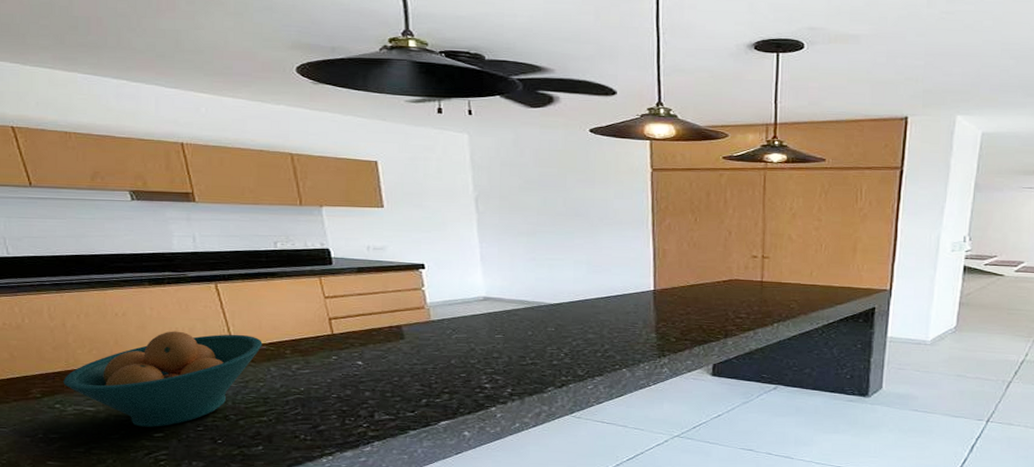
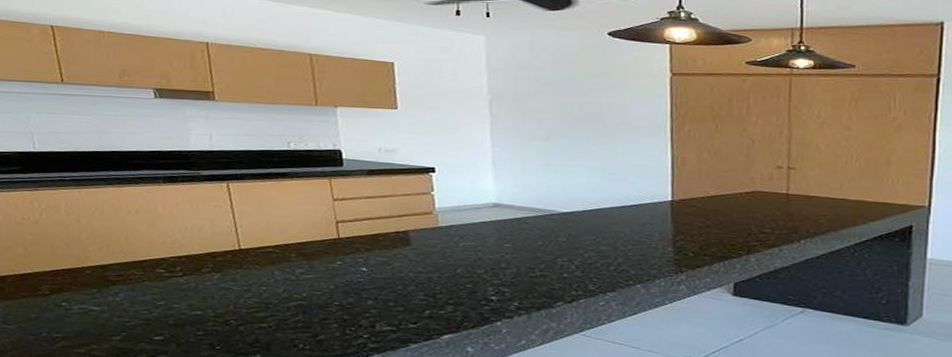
fruit bowl: present [63,331,262,427] -> none [72,230,269,330]

